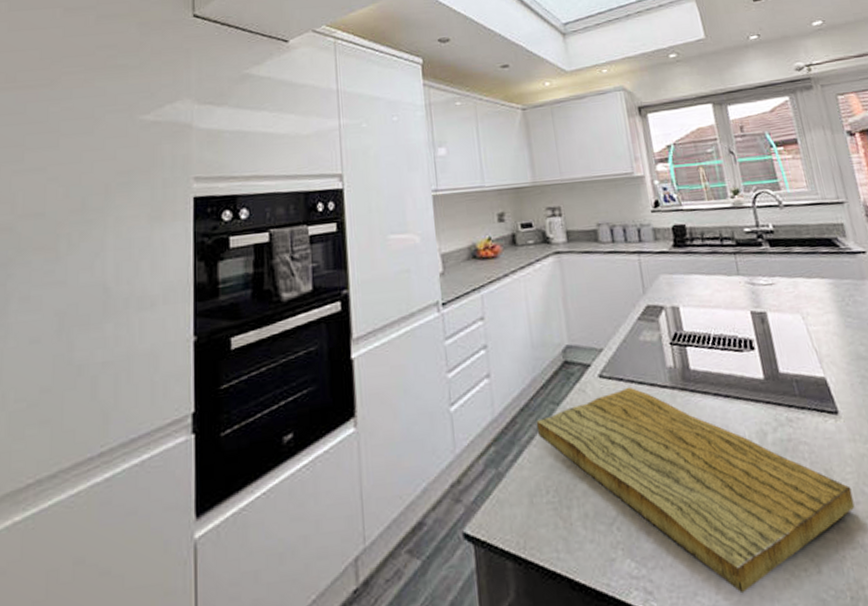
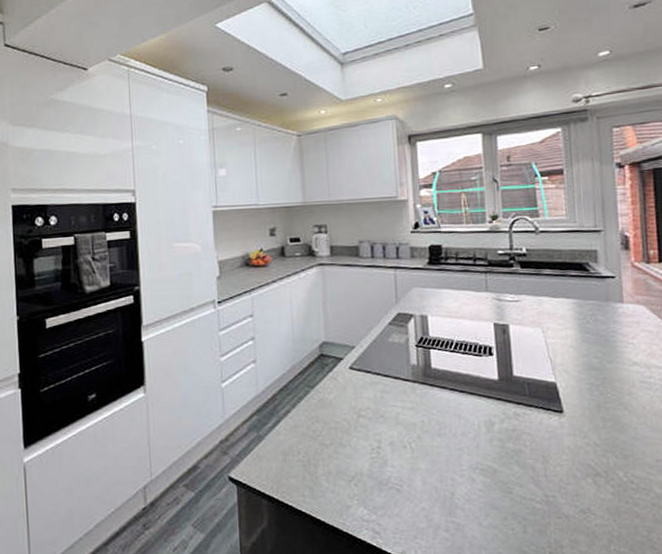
cutting board: present [536,386,855,594] -> none [293,378,565,541]

